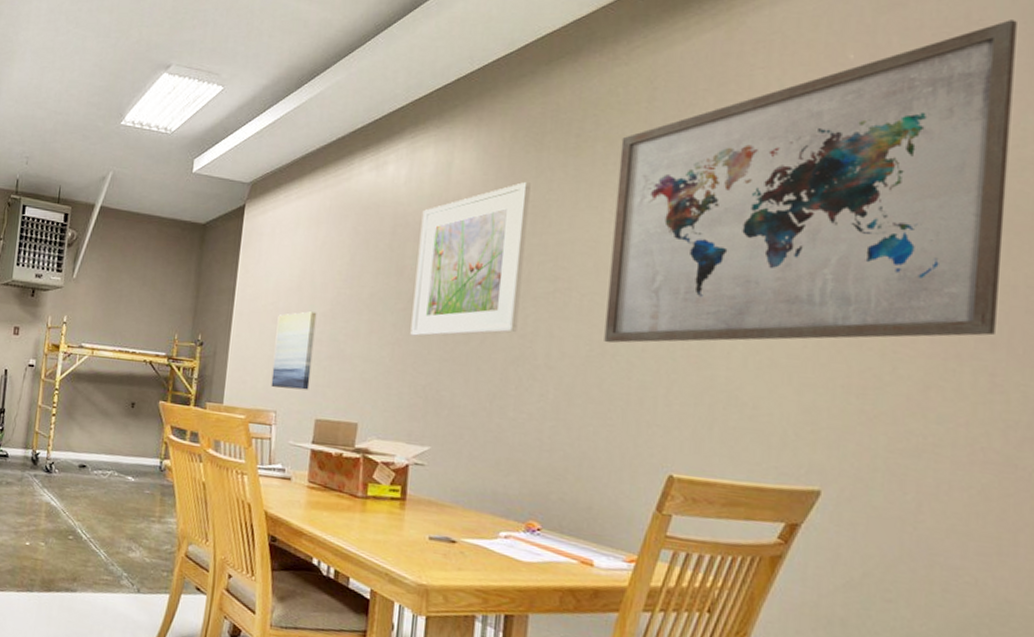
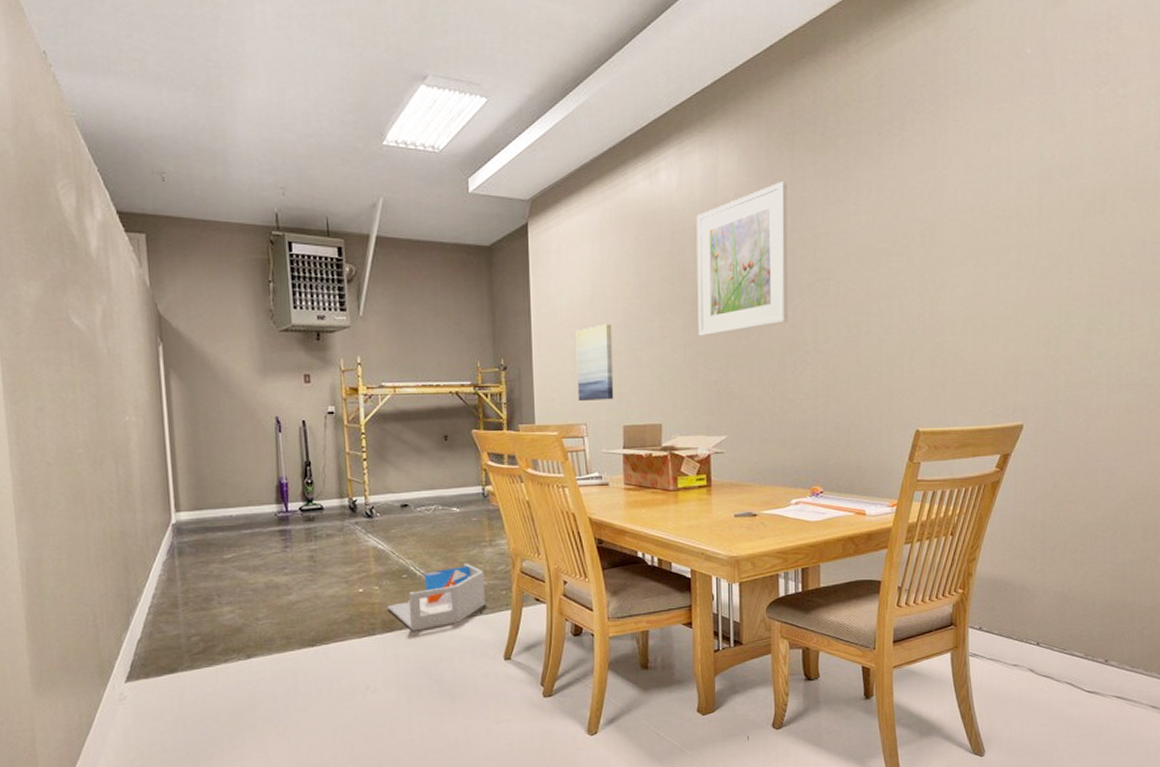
storage bin: none [49,535,148,597] -> present [387,563,485,631]
wall art: present [604,20,1017,343] -> none [858,15,1142,323]

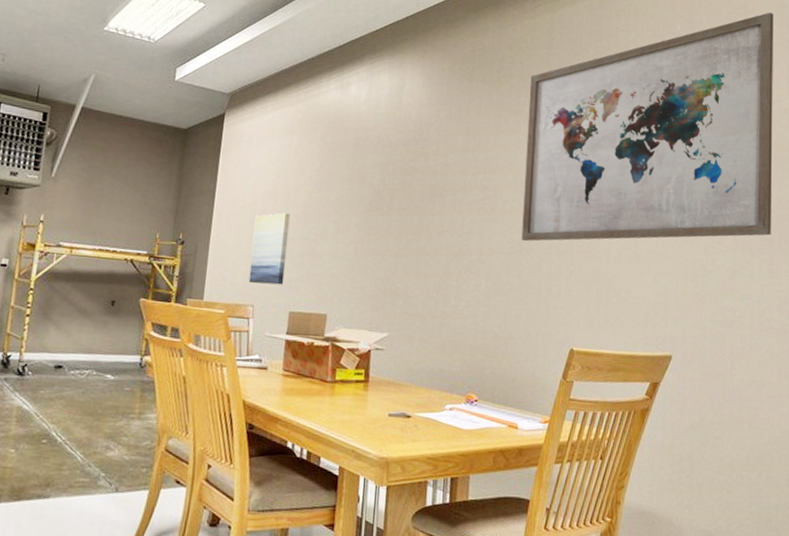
storage bin: present [387,563,485,631] -> none [19,434,127,503]
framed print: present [696,180,788,336] -> none [371,106,465,236]
wall art: none [858,15,1142,323] -> present [521,12,773,242]

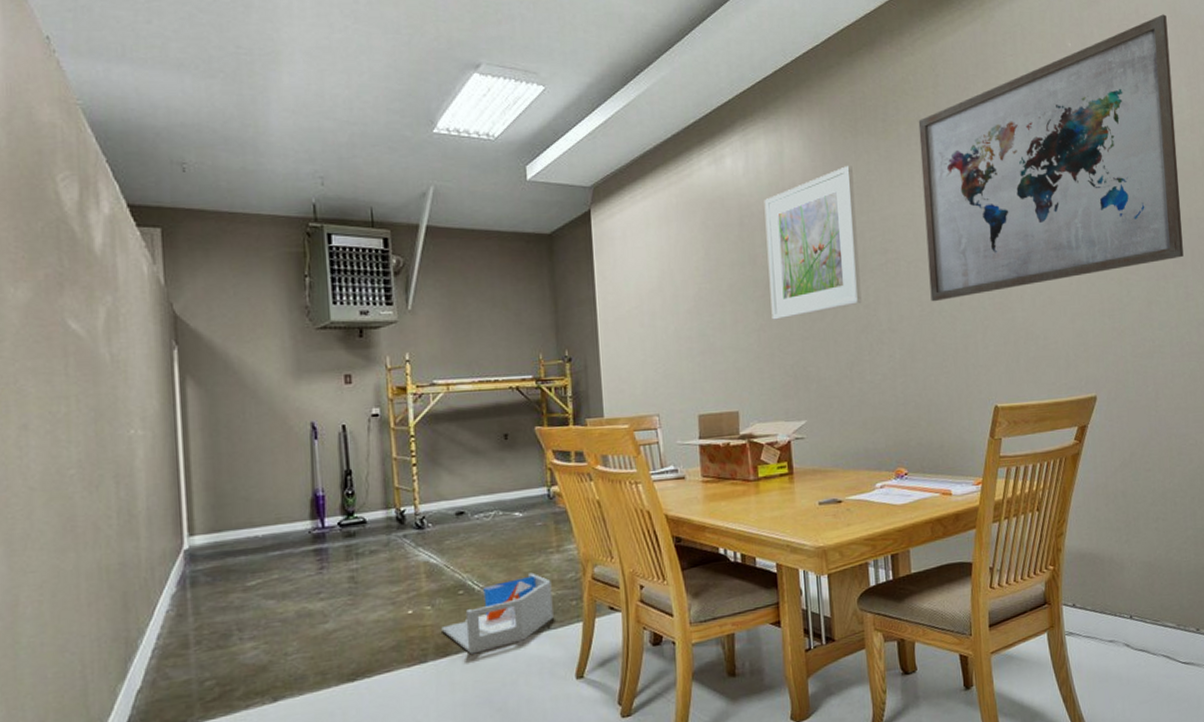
storage bin: none [19,434,127,503] -> present [441,572,554,655]
wall art: present [248,213,291,285] -> none [644,310,687,391]
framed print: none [371,106,465,236] -> present [764,165,862,320]

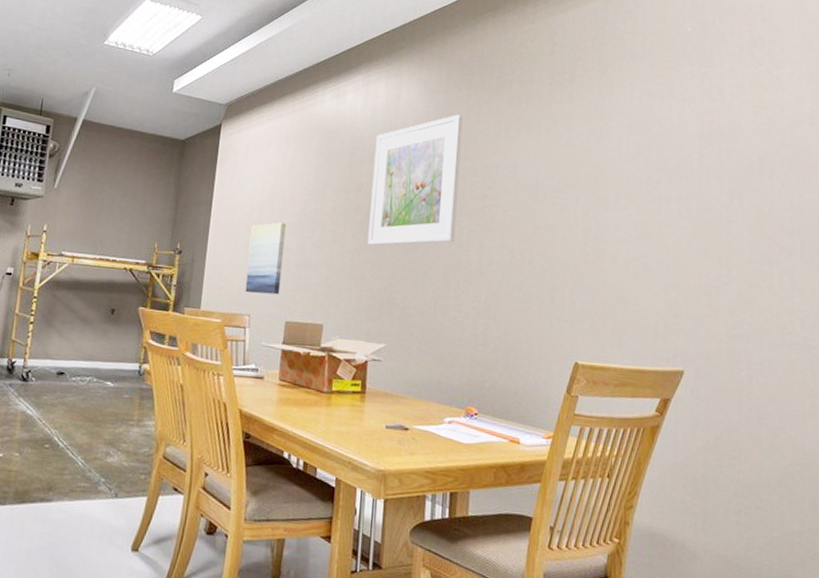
storage bin: present [441,572,554,655] -> none [23,440,127,507]
wall art: none [644,310,687,391] -> present [245,222,287,295]
wall art: present [918,14,1184,302] -> none [523,11,793,252]

